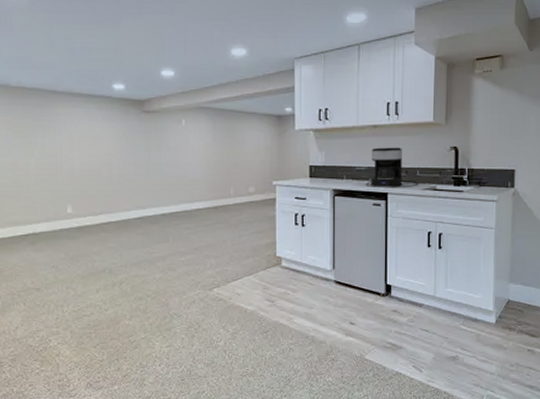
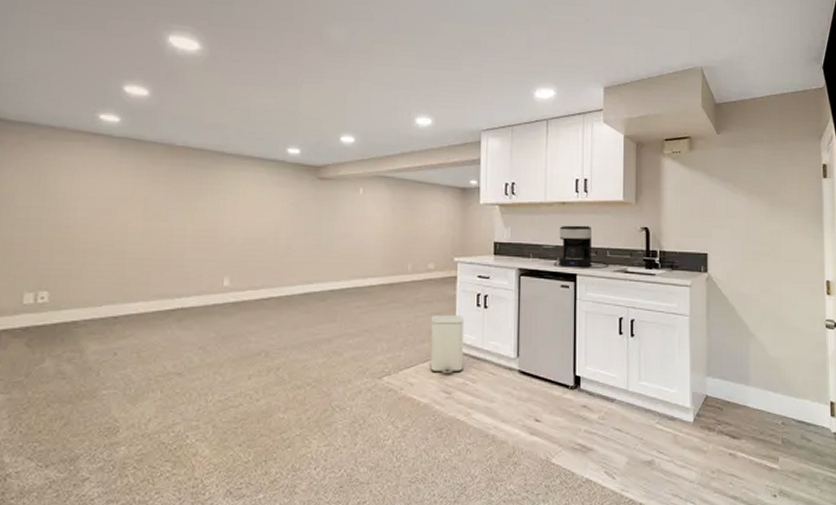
pedal bin: none [254,232,284,285] -> present [430,314,465,374]

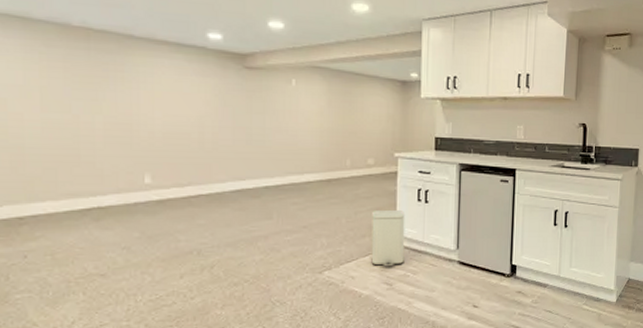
coffee maker: present [553,225,608,270] -> none [494,120,547,165]

